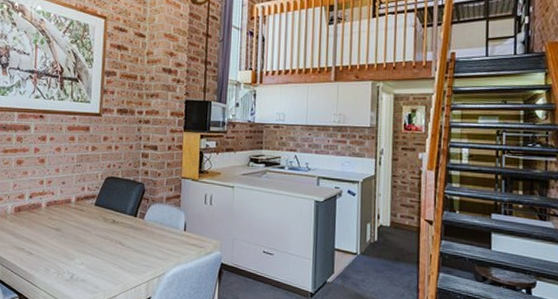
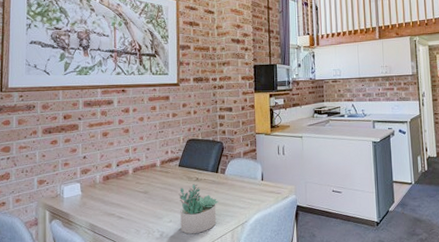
succulent plant: none [92,226,136,281] -> present [179,184,219,234]

